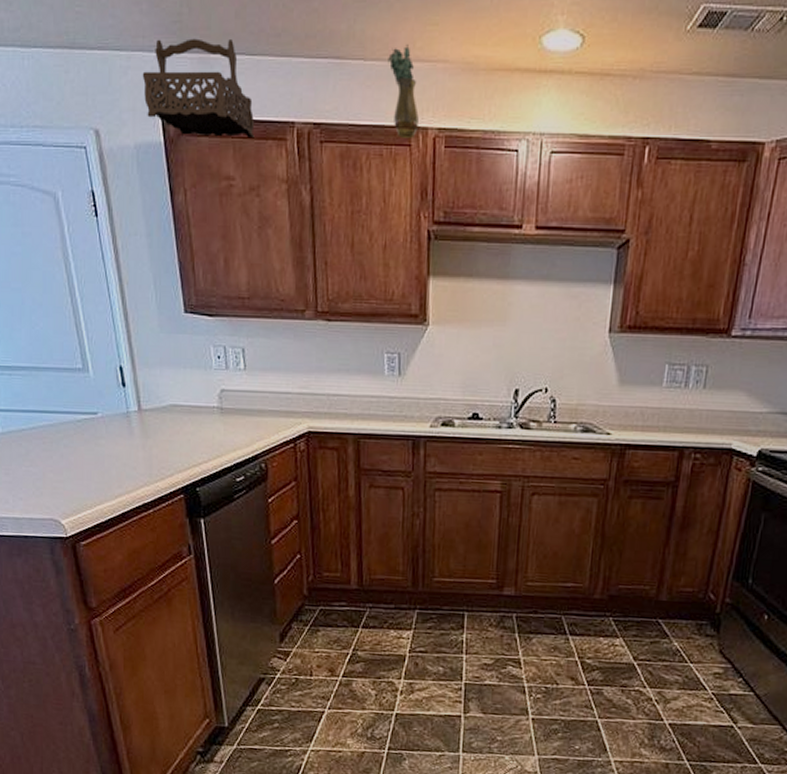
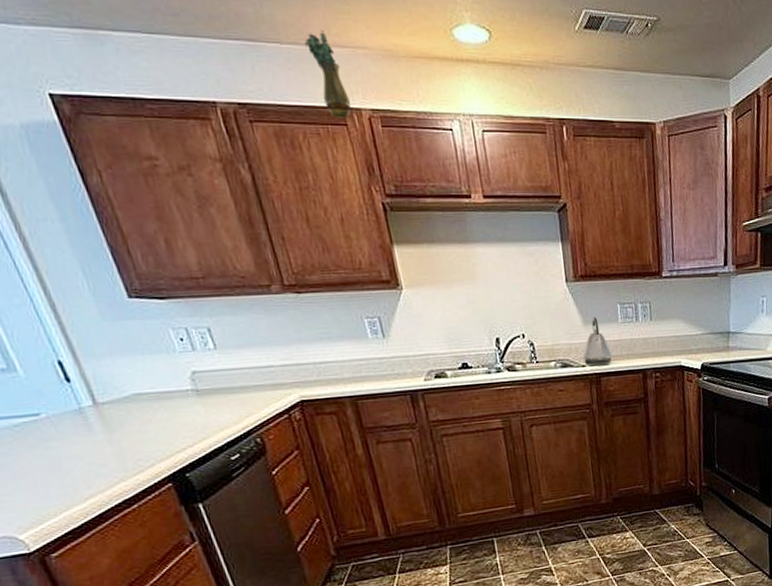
decorative basket: present [142,38,255,139] -> none [12,11,172,118]
kettle: none [610,376,646,436] -> present [583,316,613,367]

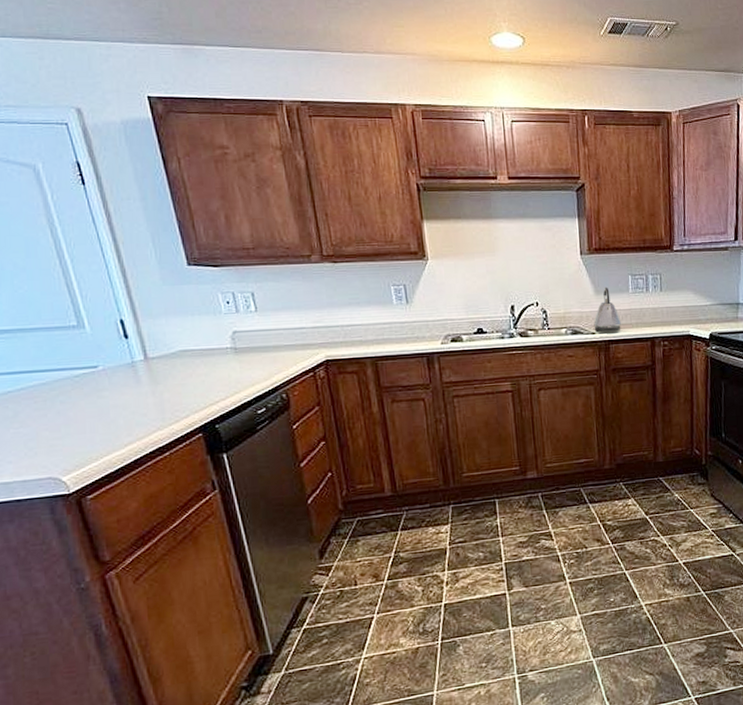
vase: present [305,30,352,119] -> none [363,41,398,113]

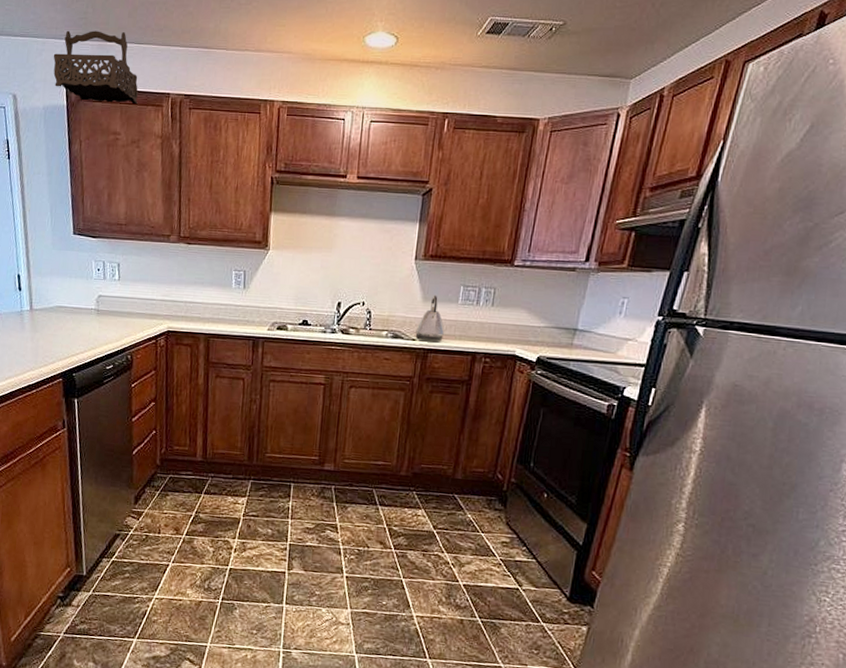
decorative basket: none [124,32,245,114] -> present [53,30,139,105]

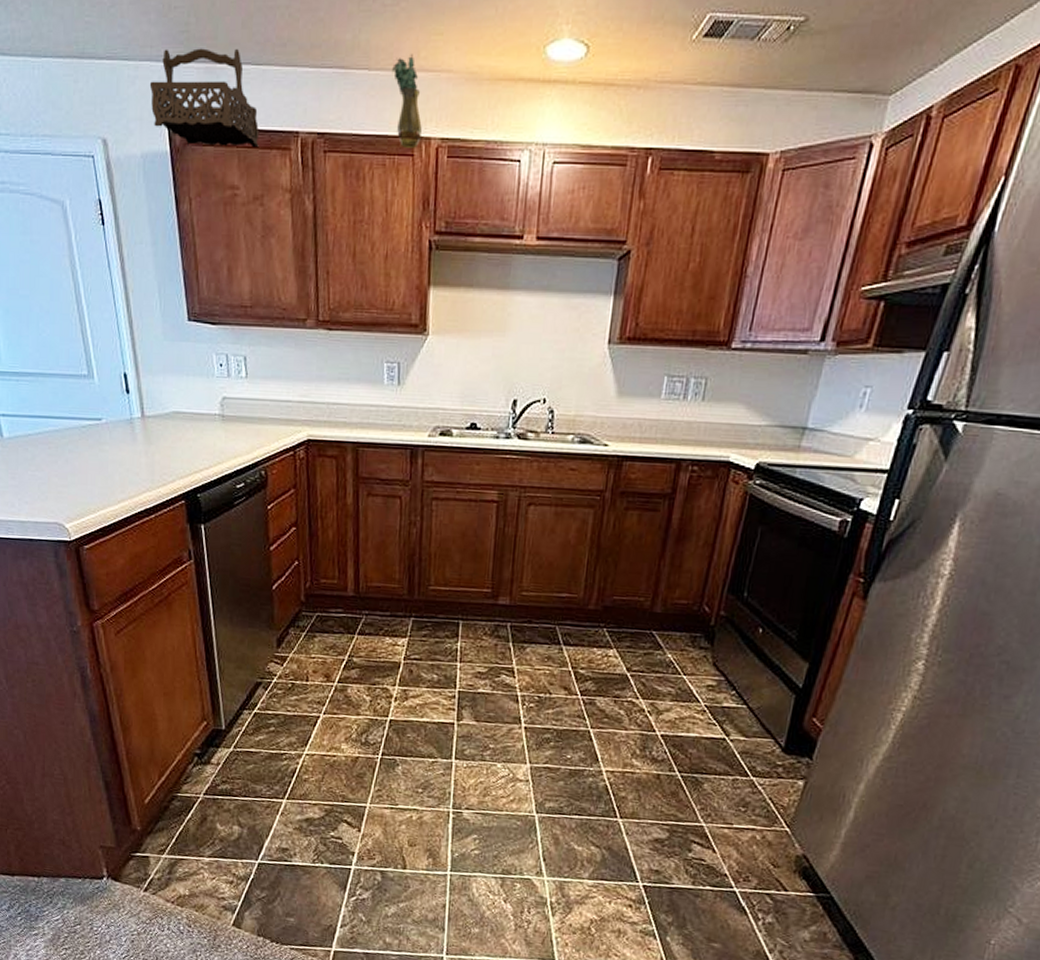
vase: none [245,40,268,109] -> present [392,54,423,149]
kettle: present [415,295,445,343] -> none [607,388,644,448]

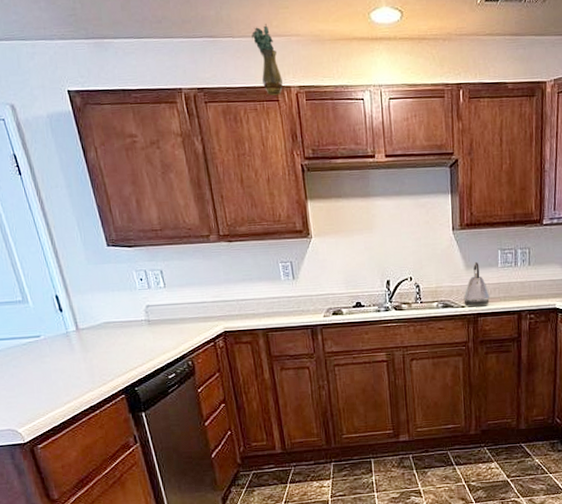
decorative basket: present [149,48,260,148] -> none [47,26,150,106]
kettle: none [607,388,644,448] -> present [463,261,491,307]

